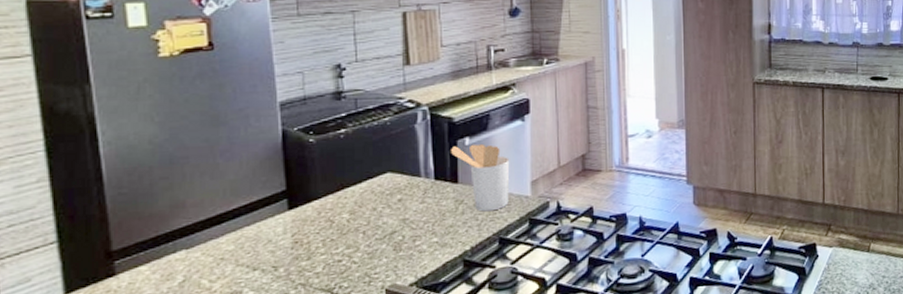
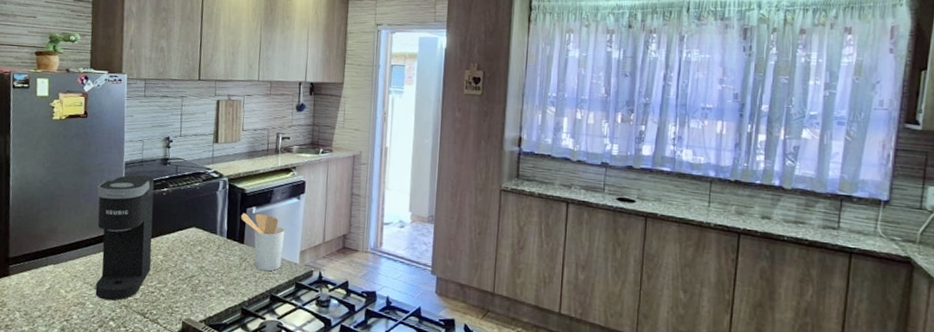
coffee maker: none [241,116,334,283] -> present [95,175,155,301]

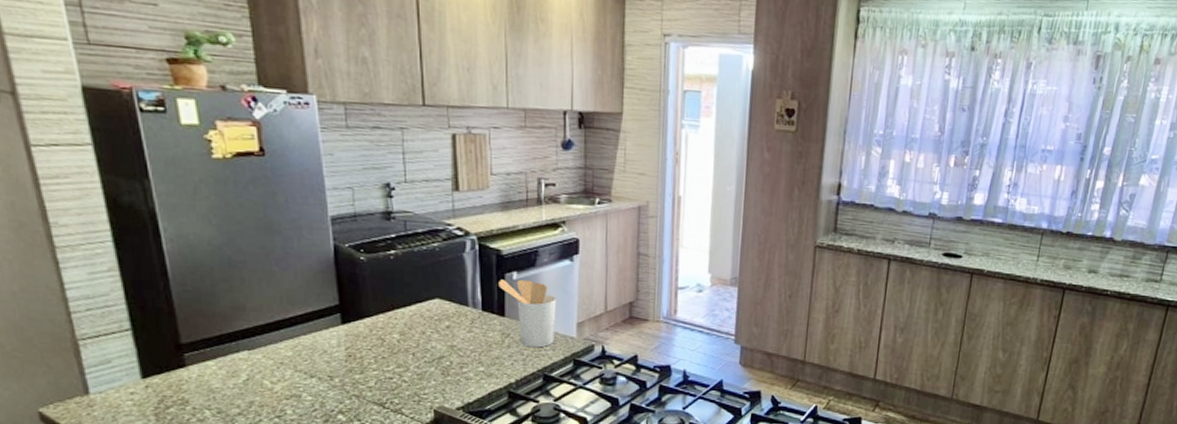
coffee maker: present [95,175,155,301] -> none [294,233,385,391]

